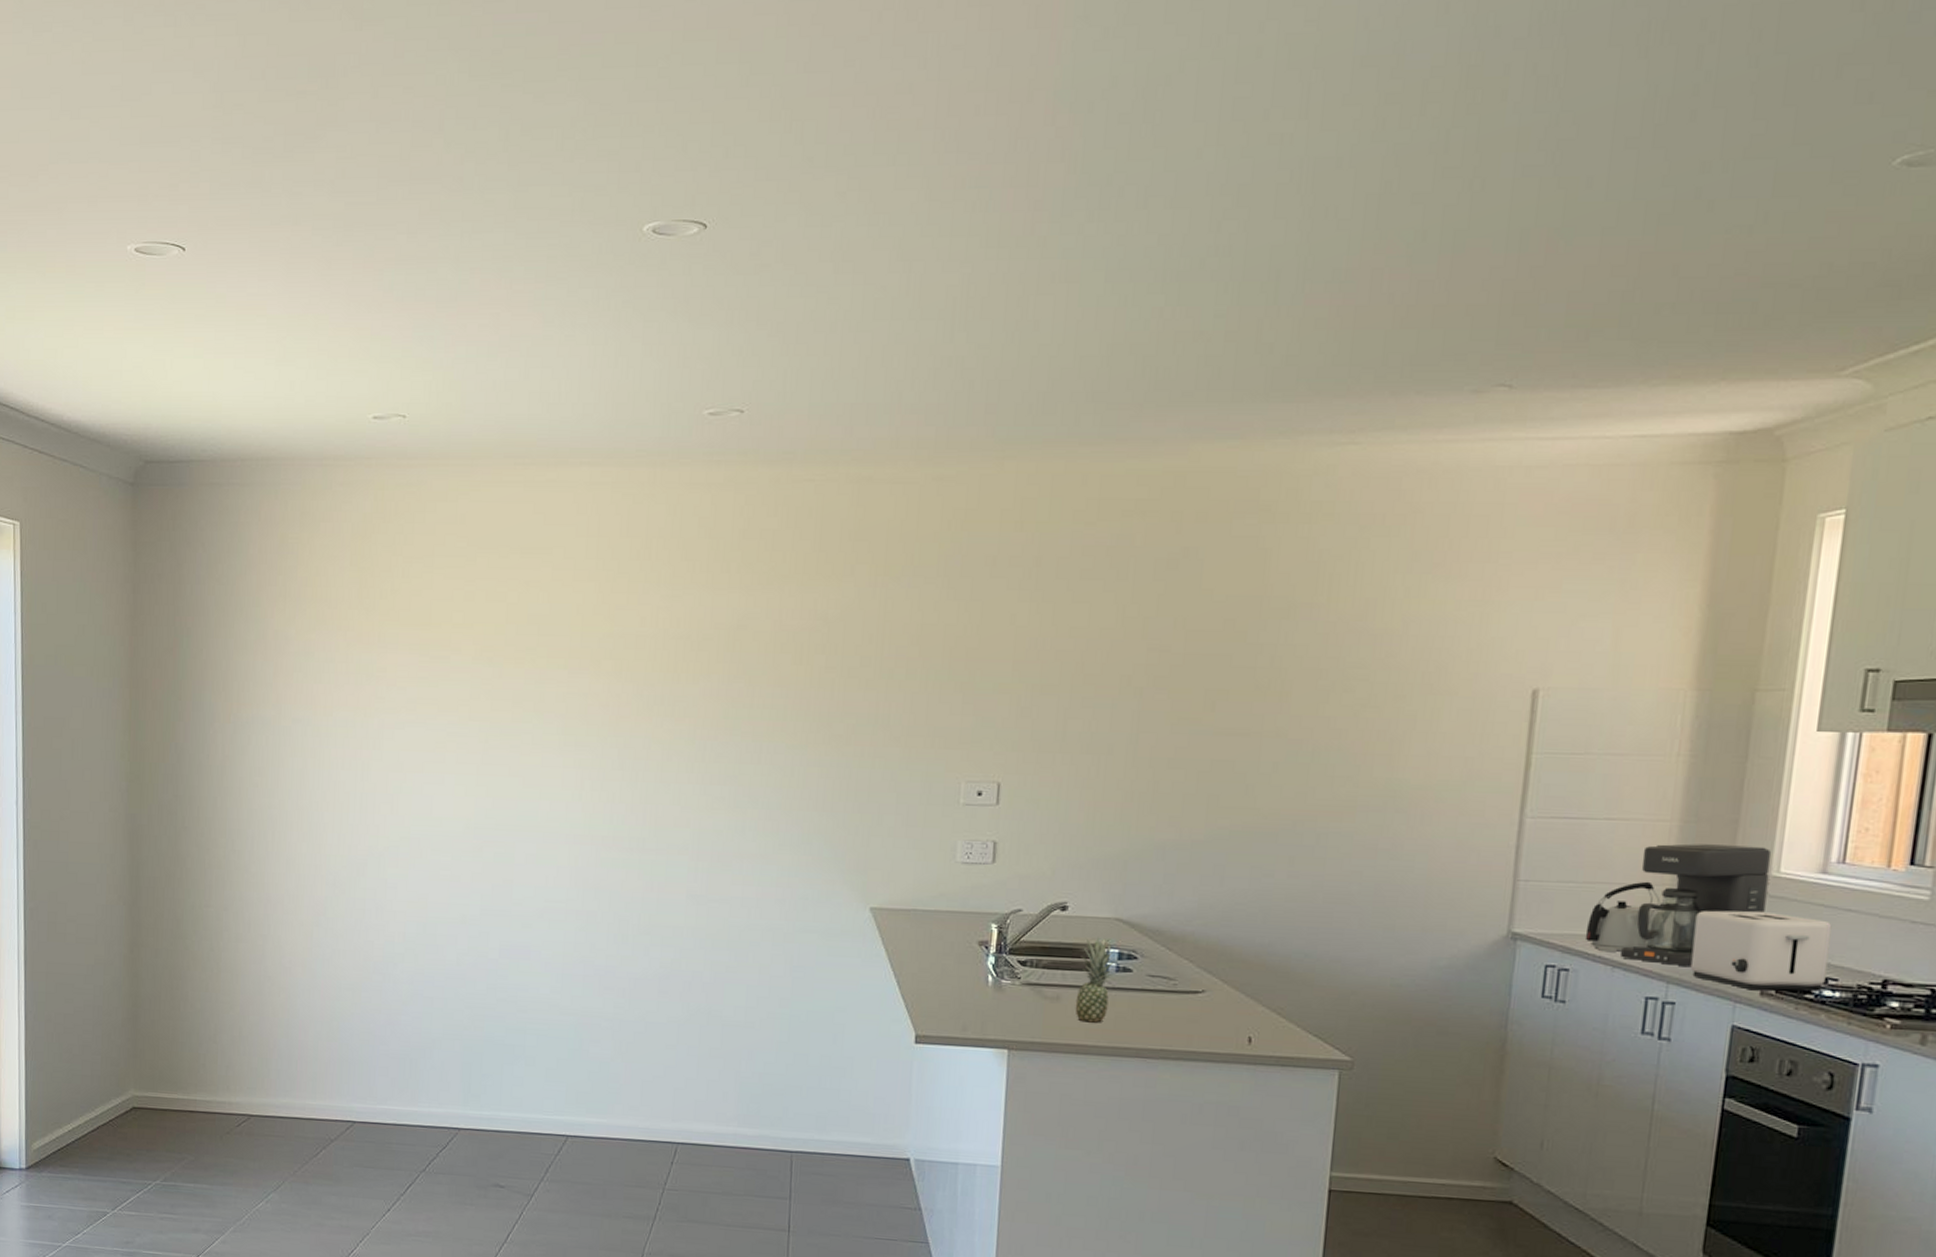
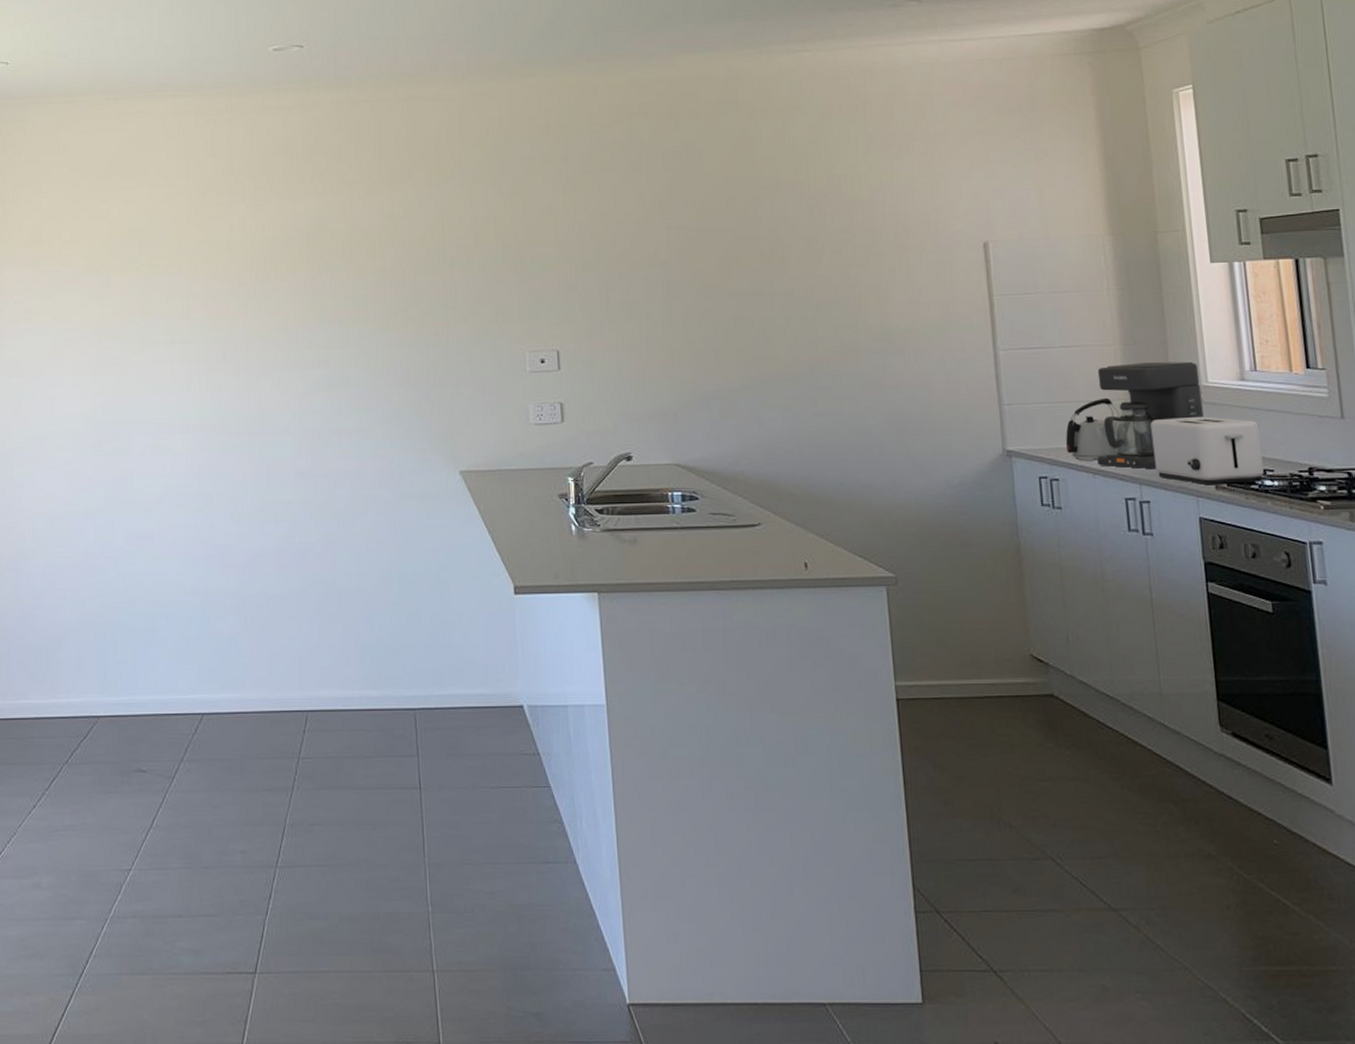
fruit: present [1075,937,1115,1023] -> none [649,482,680,561]

